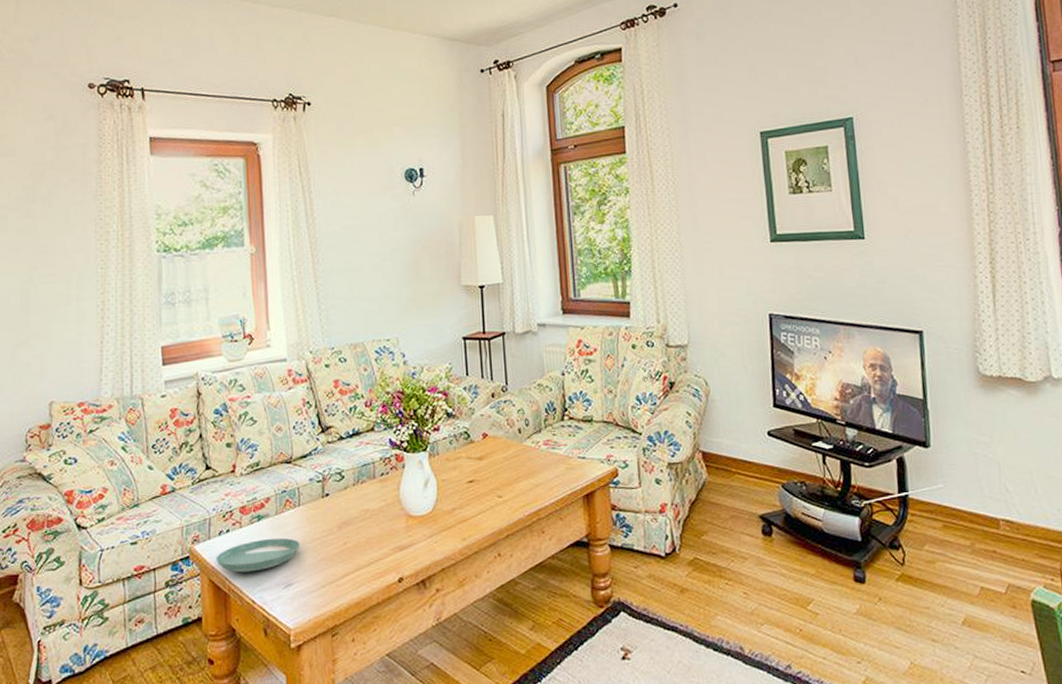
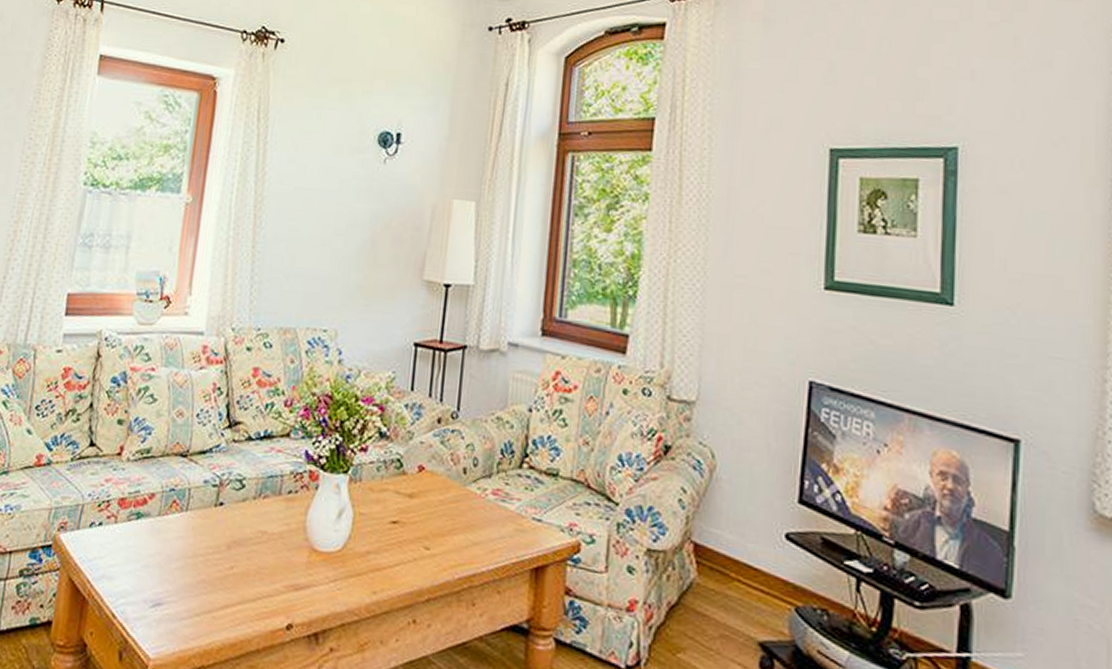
saucer: present [216,537,300,573] -> none [81,541,180,580]

